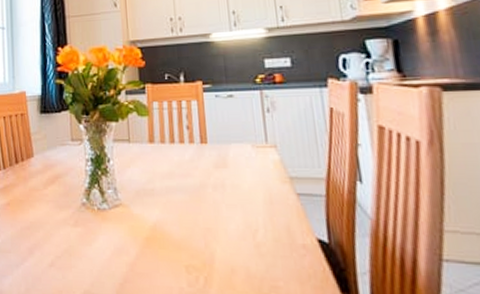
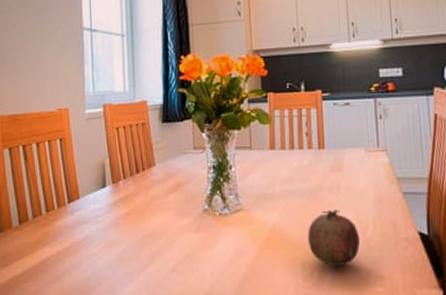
fruit: none [191,208,251,273] -> present [308,209,361,267]

